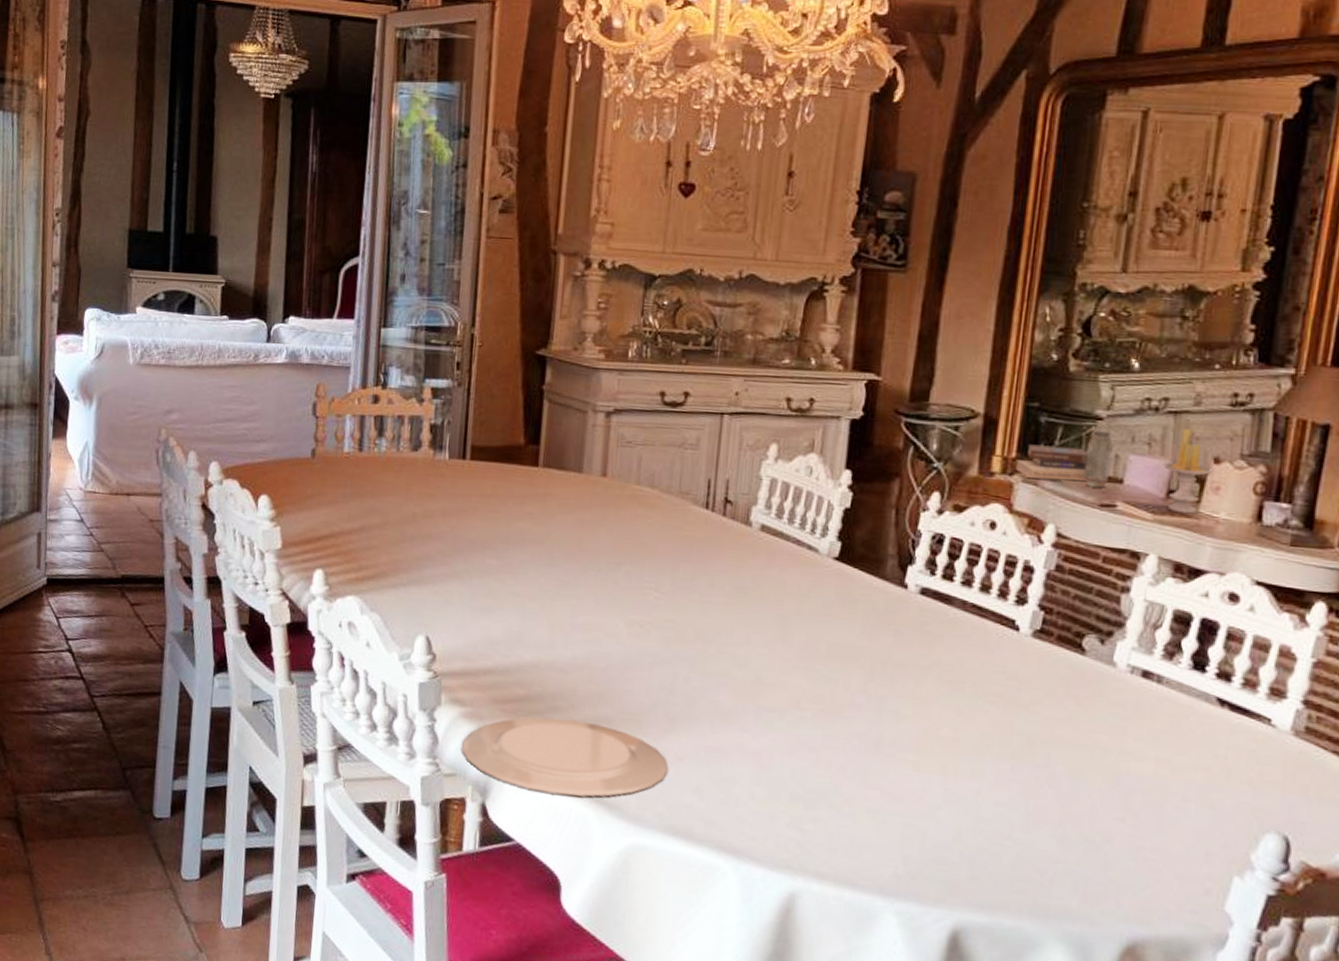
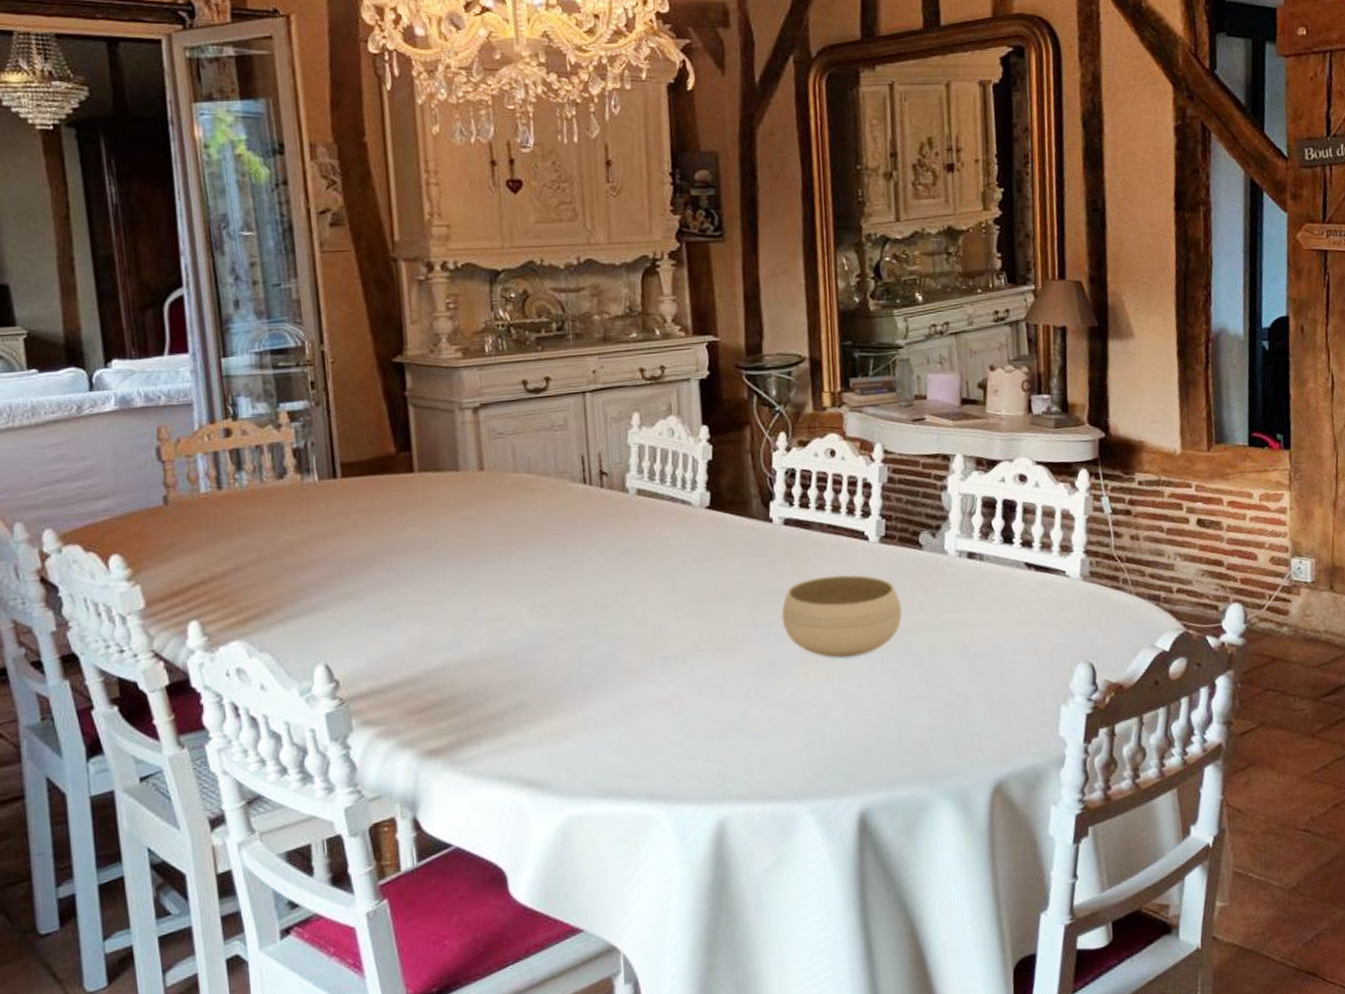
plate: present [462,717,668,797] -> none [382,710,591,792]
bowl: none [899,658,1046,757] -> present [781,574,902,658]
candle: present [1163,428,1213,516] -> none [954,345,991,418]

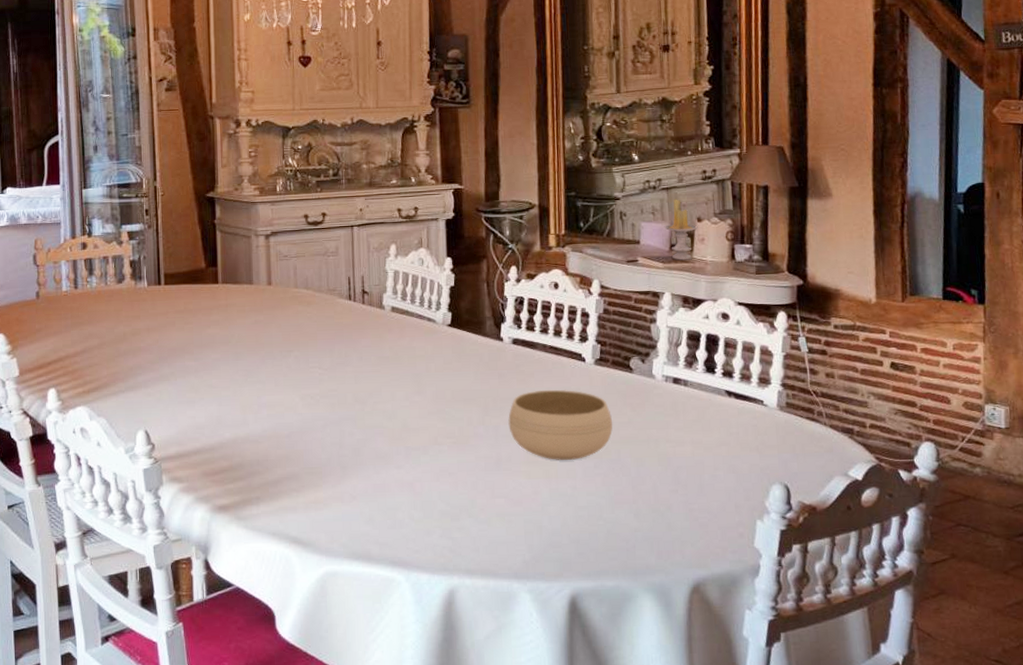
books: present [841,374,899,408] -> none [565,222,615,249]
vase: present [894,357,917,407] -> none [611,208,631,249]
candle: none [954,345,991,418] -> present [665,199,698,262]

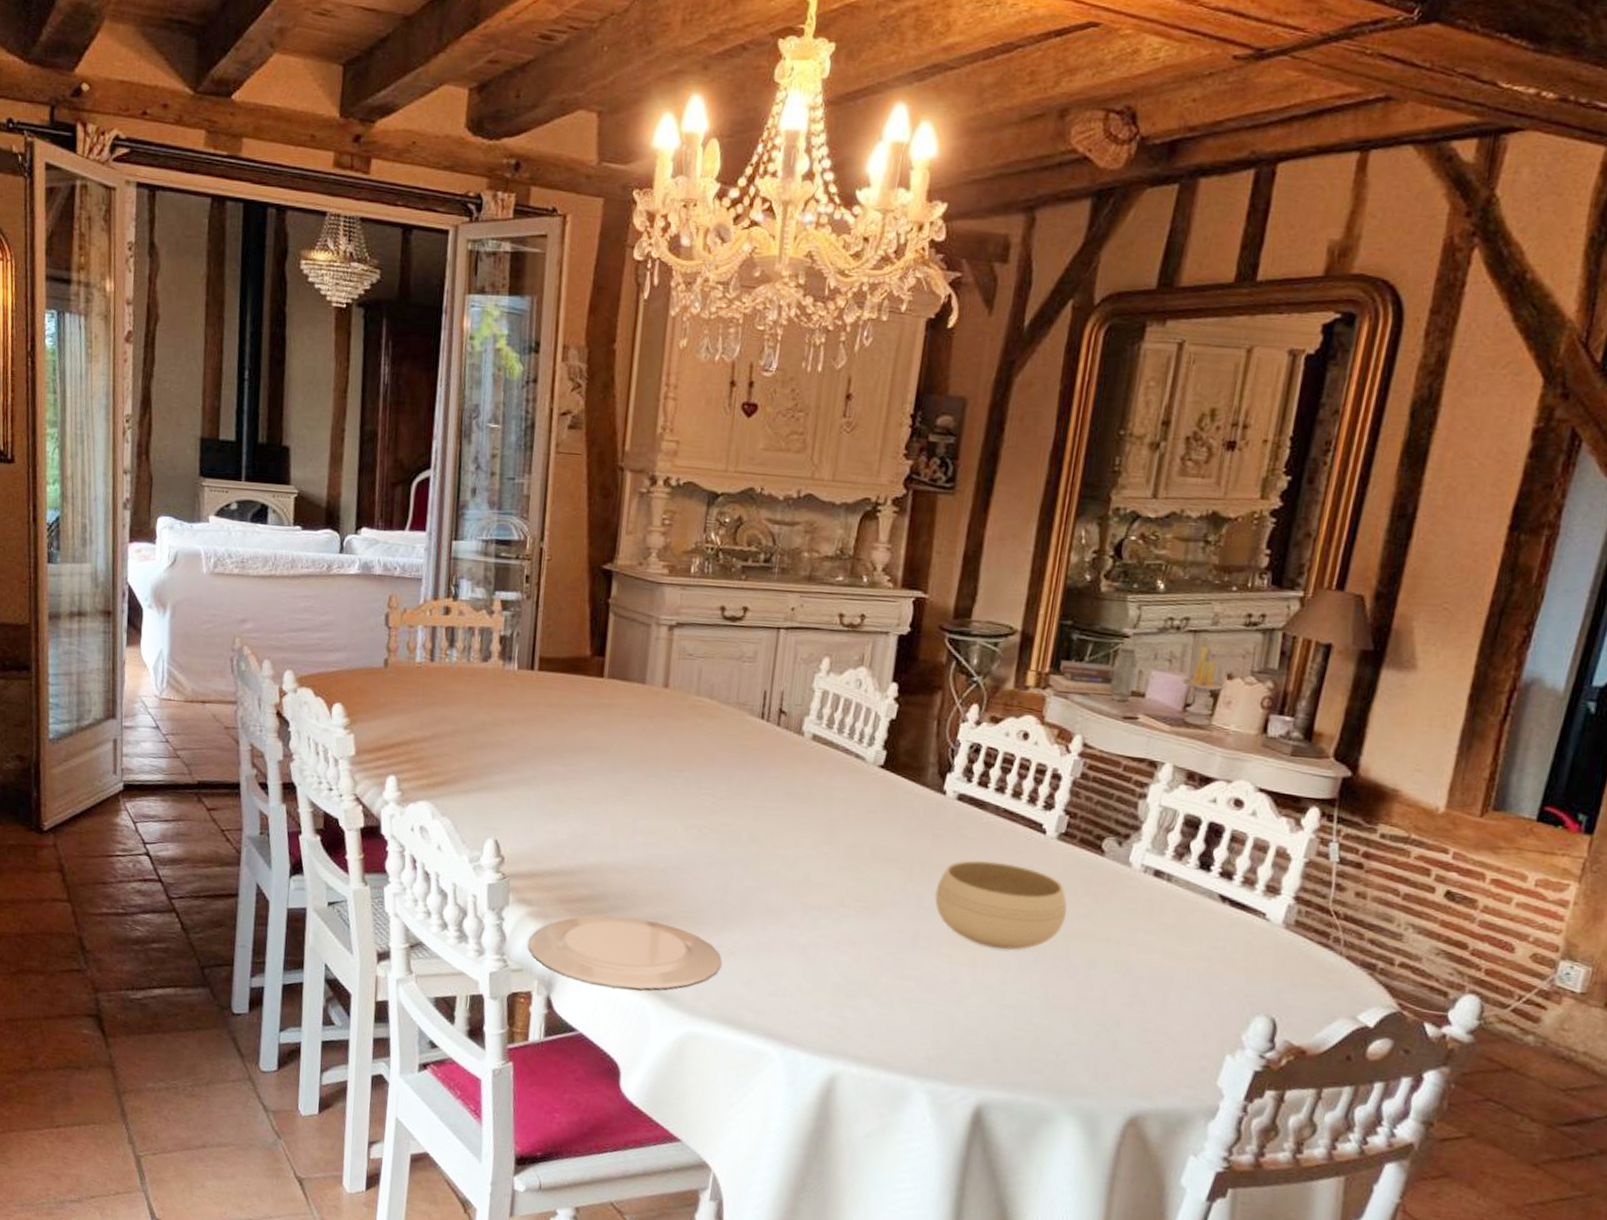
plate: none [184,480,346,542] -> present [529,916,722,990]
books: none [565,222,615,249] -> present [1048,660,1114,695]
vase: none [611,208,631,249] -> present [1110,648,1138,702]

